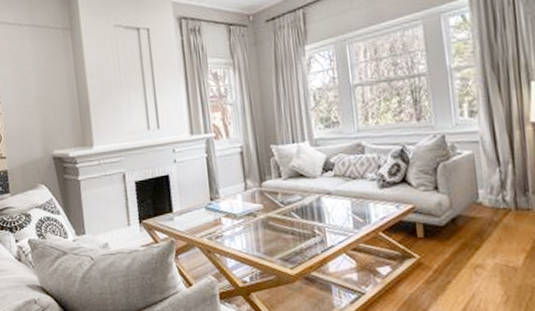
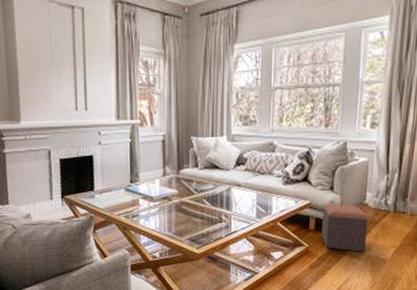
footstool: none [429,205,490,261] -> present [321,203,368,252]

